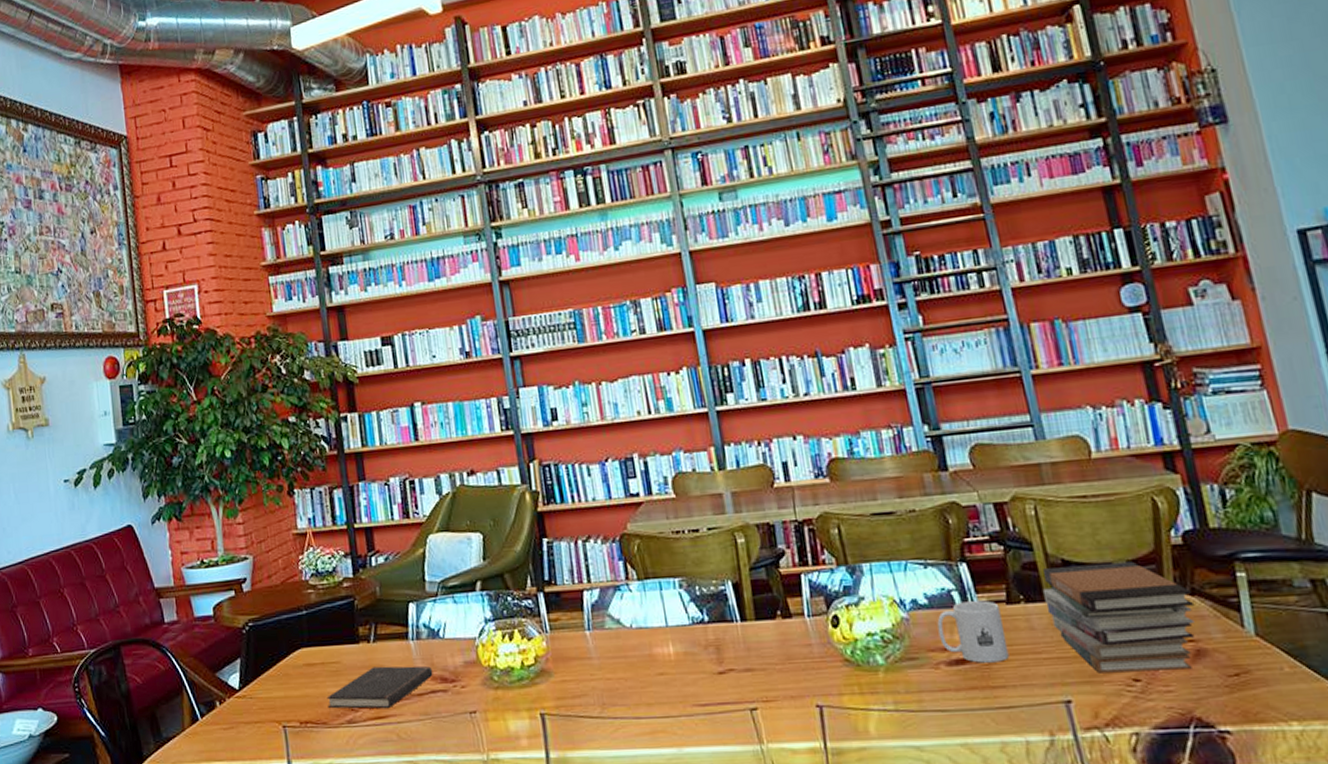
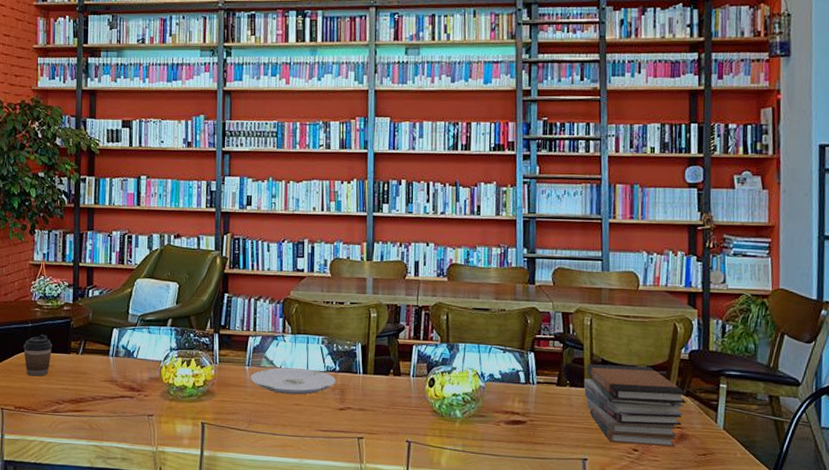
coffee cup: none [300,623,337,679] -> present [23,335,53,377]
hardcover book: present [327,666,433,709] -> none [38,372,124,405]
plate: none [593,624,708,662] -> present [250,367,336,395]
mug: present [937,600,1010,663] -> none [504,380,551,426]

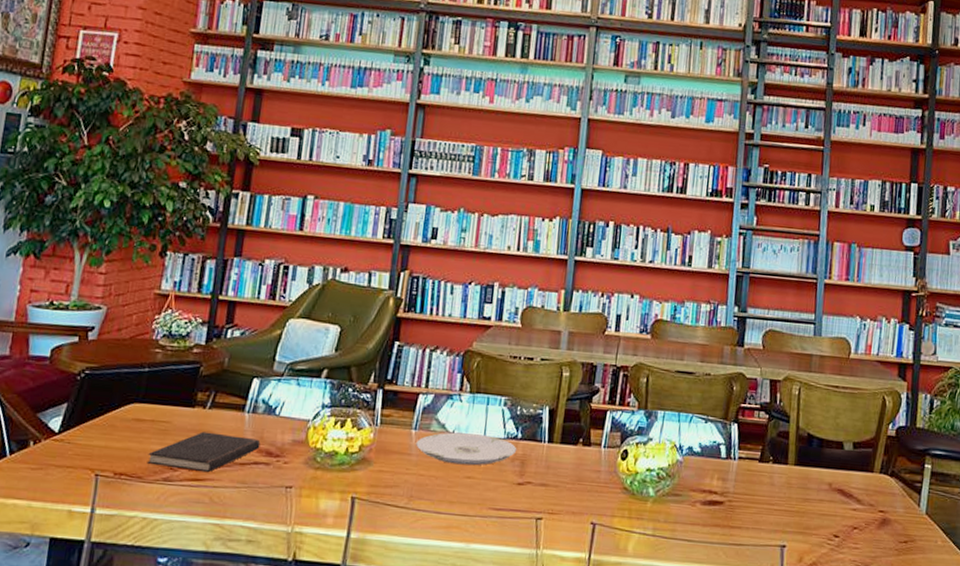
coffee cup: present [23,335,53,377] -> none [133,382,174,435]
hardcover book: none [38,372,124,405] -> present [147,431,261,473]
book stack: present [583,364,687,447] -> none [787,438,891,533]

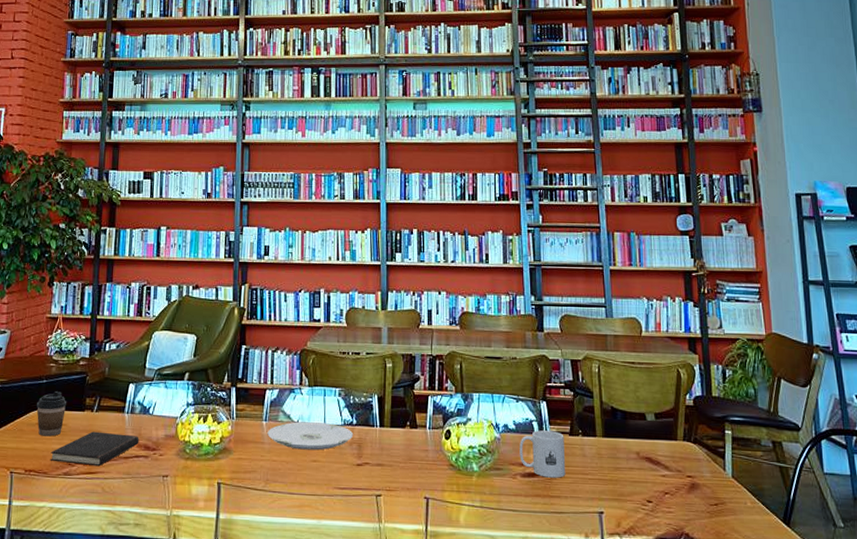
coffee cup: none [133,382,174,435] -> present [36,391,67,437]
mug: none [702,455,753,508] -> present [519,430,566,478]

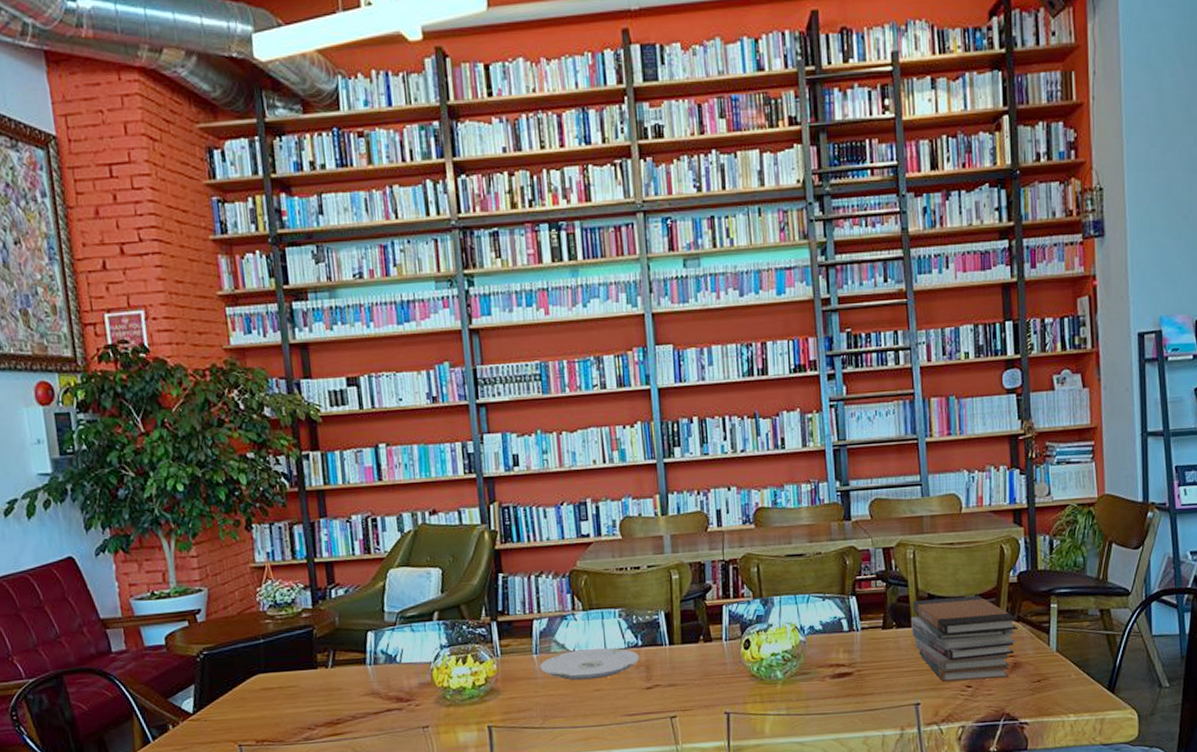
coffee cup: present [36,391,67,437] -> none [257,650,294,702]
hardcover book: present [50,431,139,467] -> none [283,688,389,728]
mug: present [519,430,566,478] -> none [827,626,879,676]
book stack: none [595,412,696,497] -> present [910,595,1019,682]

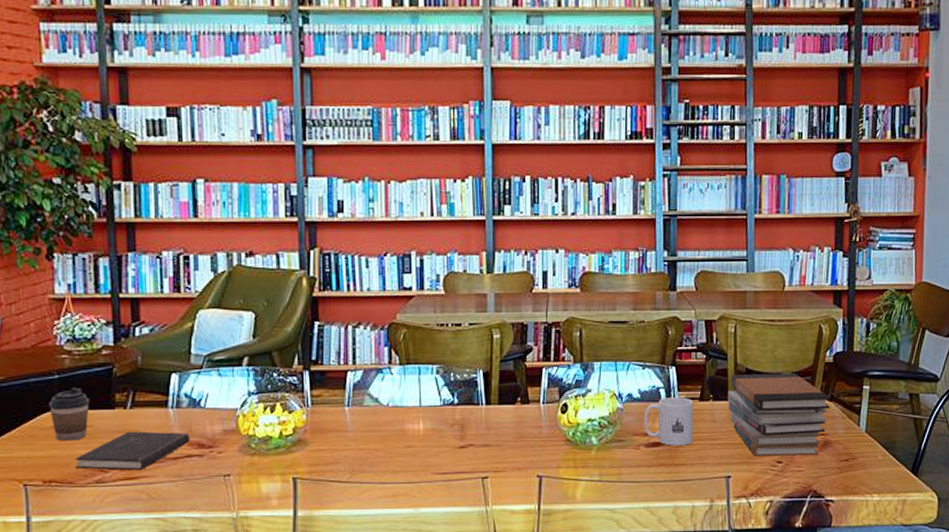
coffee cup: none [257,650,294,702] -> present [49,388,90,441]
hardcover book: none [283,688,389,728] -> present [75,431,190,471]
plate: present [539,648,640,680] -> none [351,404,455,436]
mug: none [827,626,879,676] -> present [644,397,694,446]

